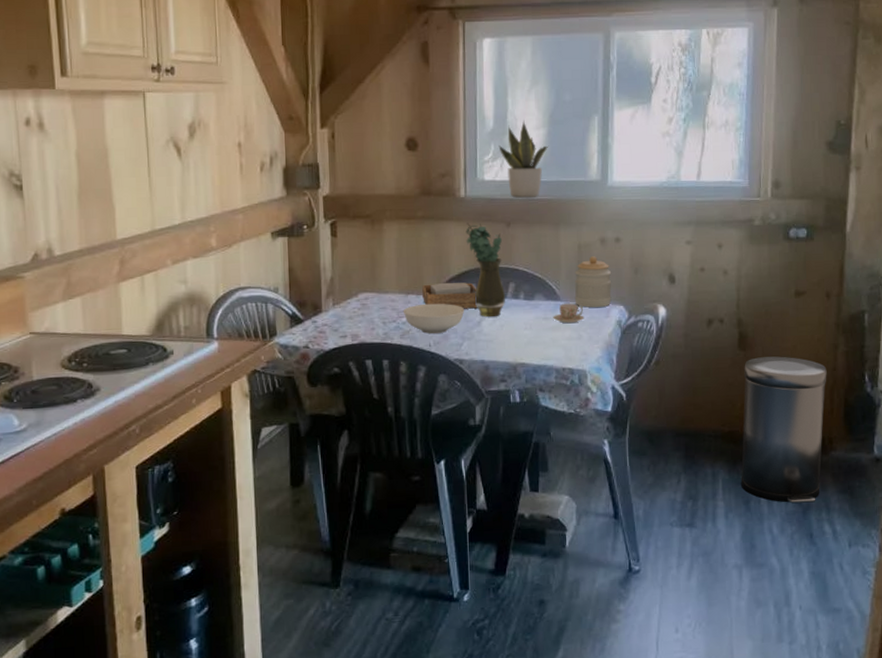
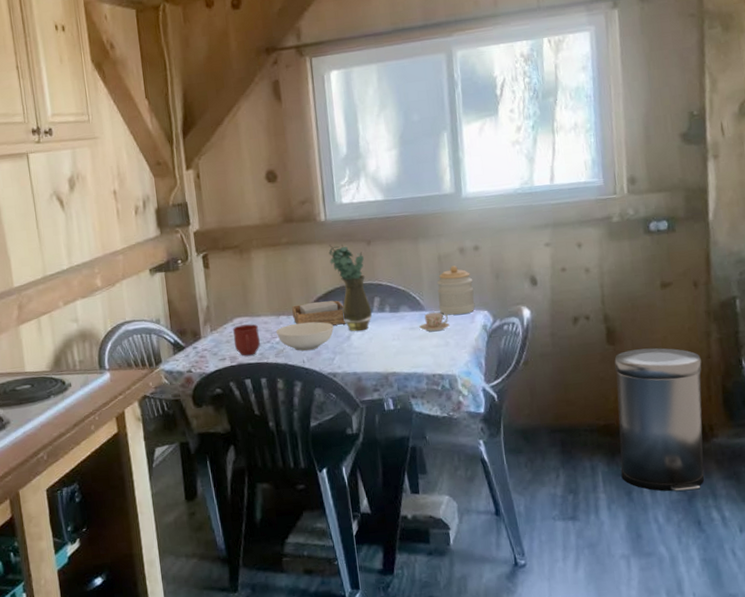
mug: none [356,300,385,335] -> present [232,324,260,356]
potted plant: present [498,120,549,199] -> none [353,143,402,218]

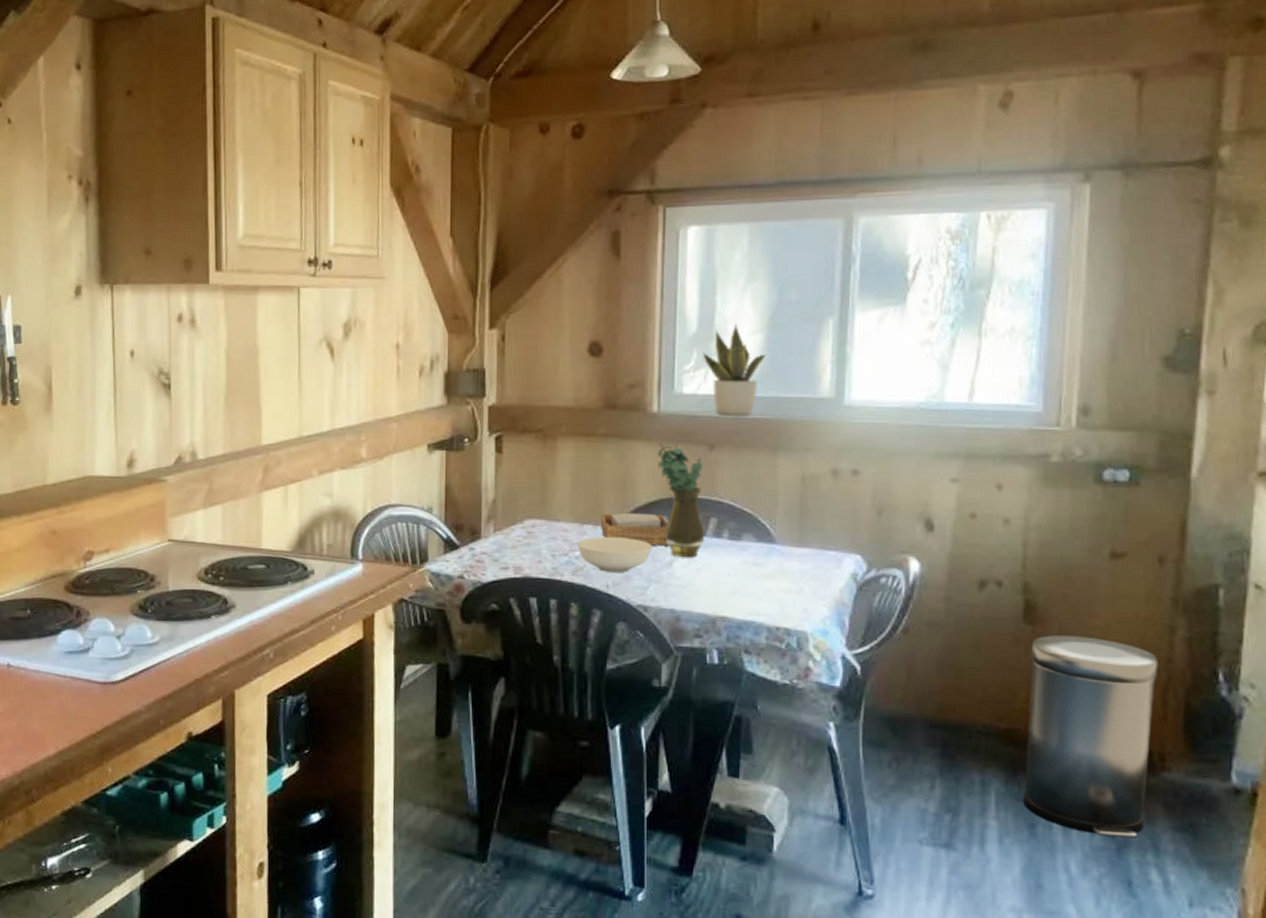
mug: present [232,324,260,356] -> none [521,529,554,569]
potted plant: none [353,143,402,218] -> present [702,322,768,417]
teacup: present [419,312,450,332] -> none [765,547,807,573]
jar: present [437,265,475,315] -> none [795,491,846,555]

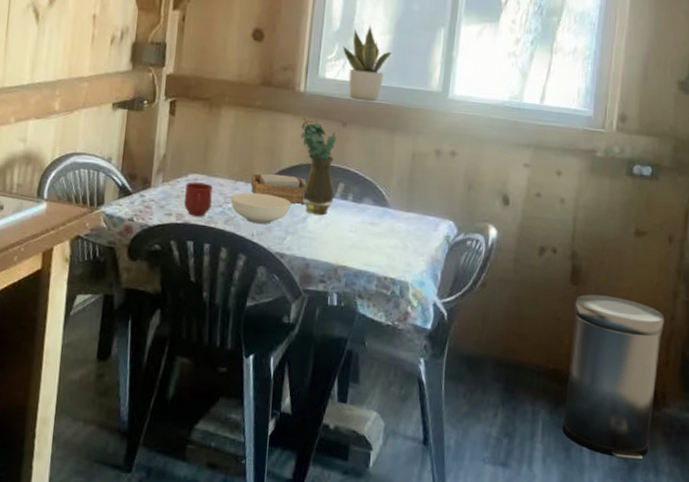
mug: none [521,529,554,569] -> present [183,182,213,217]

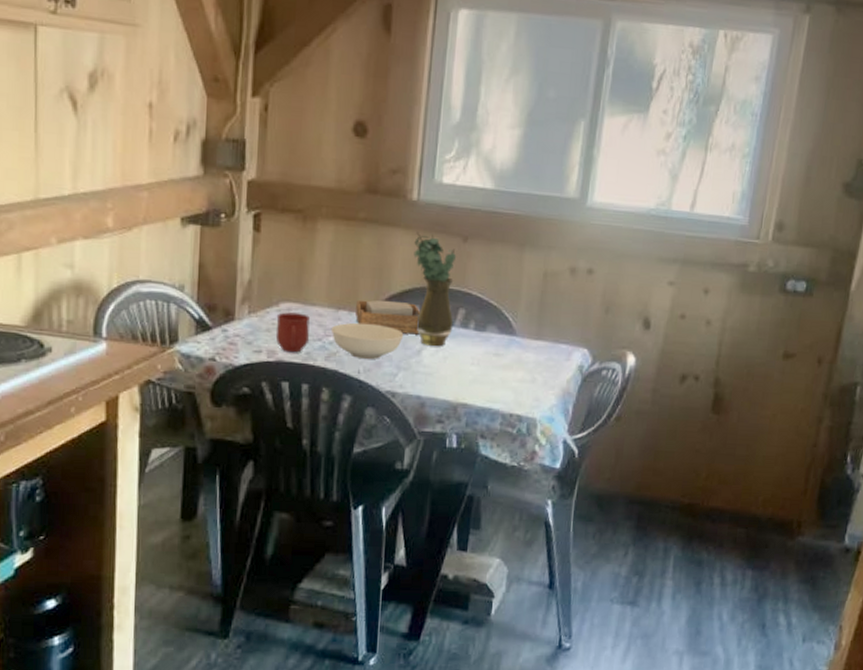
potted plant: present [342,24,393,102] -> none [463,115,524,212]
pedal bin: present [562,294,664,461] -> none [694,423,807,590]

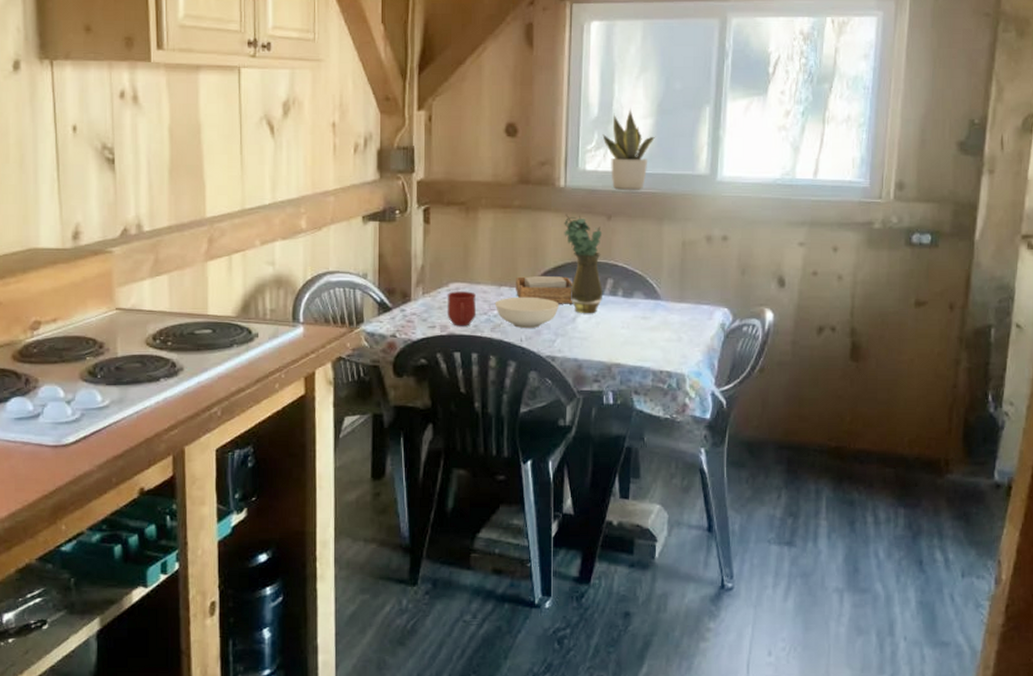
potted plant: none [463,115,524,212] -> present [602,108,656,191]

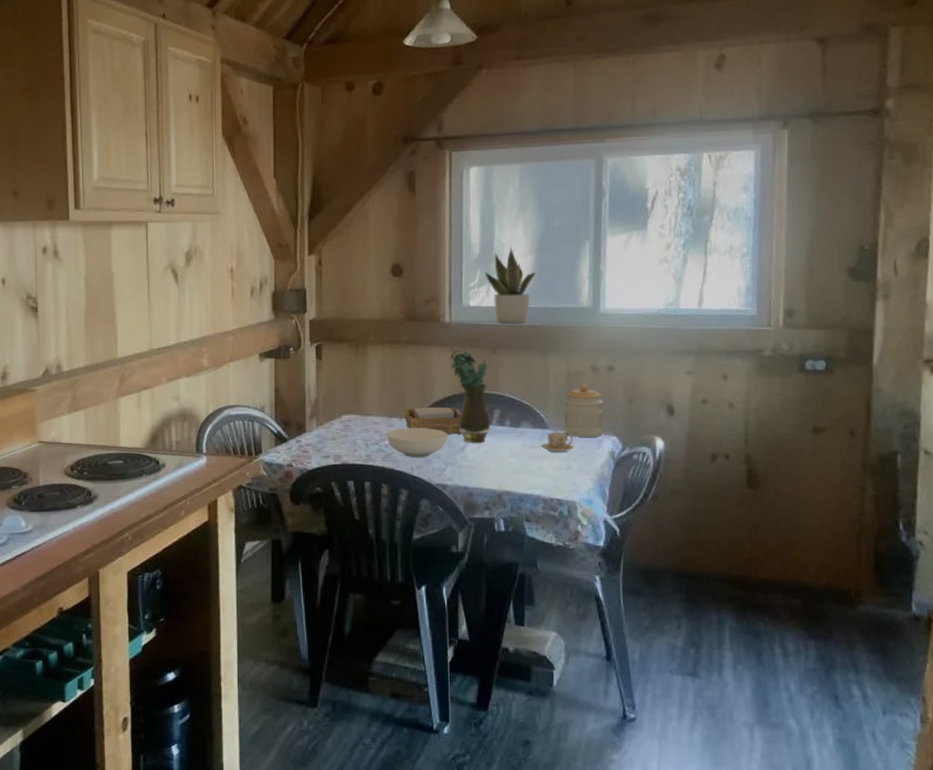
mug: present [447,291,476,326] -> none [339,423,367,456]
teacup: none [652,303,686,324] -> present [540,432,574,453]
jar: none [676,254,717,308] -> present [563,384,605,437]

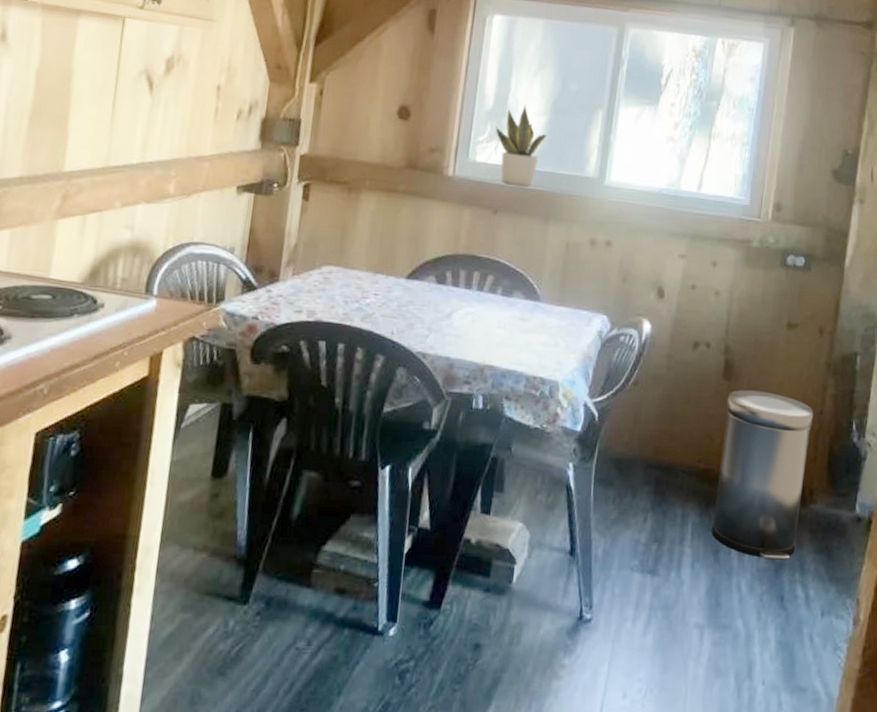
bowl: present [385,427,448,457] -> none [368,286,436,321]
napkin holder: present [405,406,462,434] -> none [392,265,452,299]
vase: present [450,348,491,442] -> none [447,204,486,310]
teacup: present [540,432,574,453] -> none [530,305,564,328]
jar: present [563,384,605,437] -> none [555,257,598,314]
pedal bin: none [751,497,853,661] -> present [711,390,813,560]

